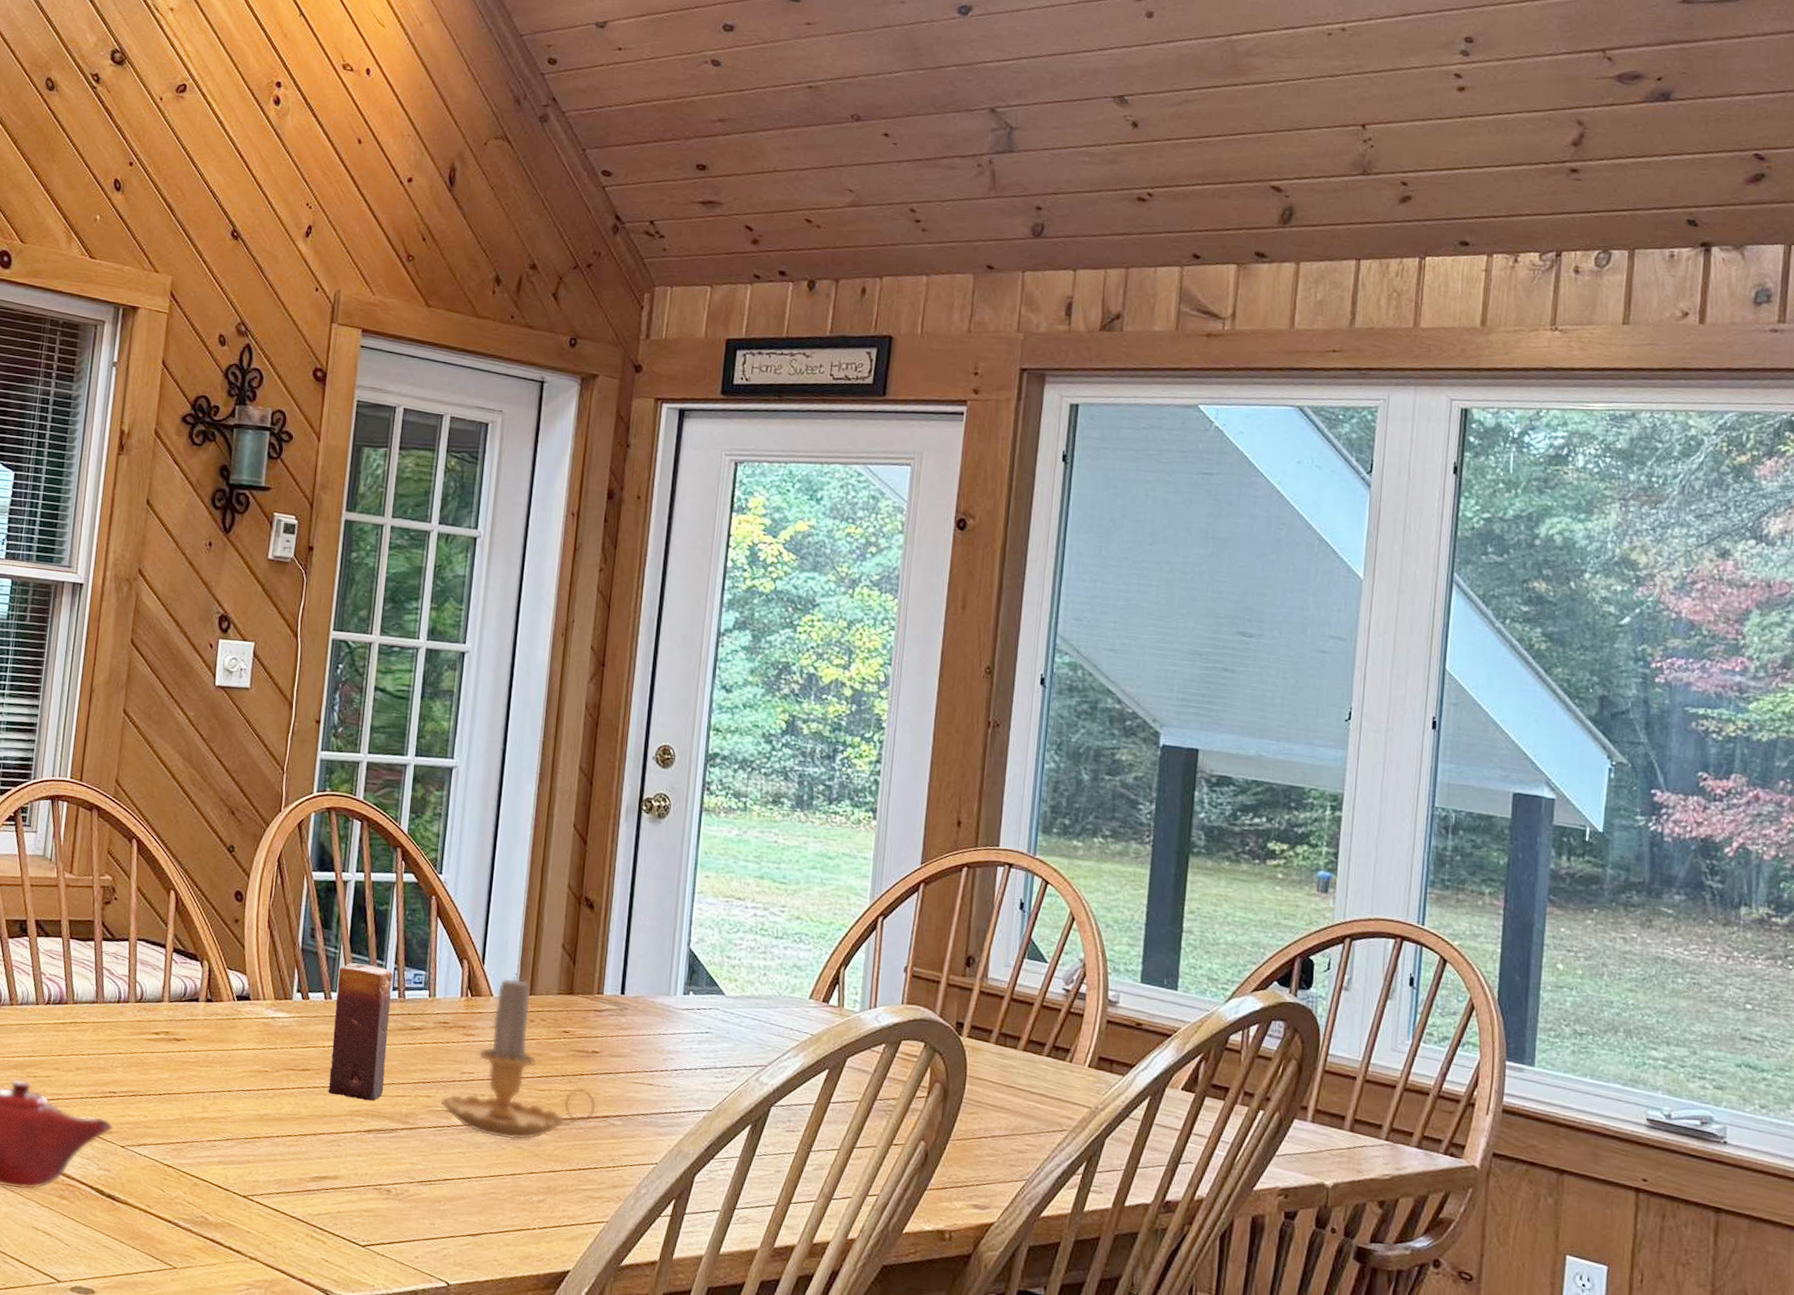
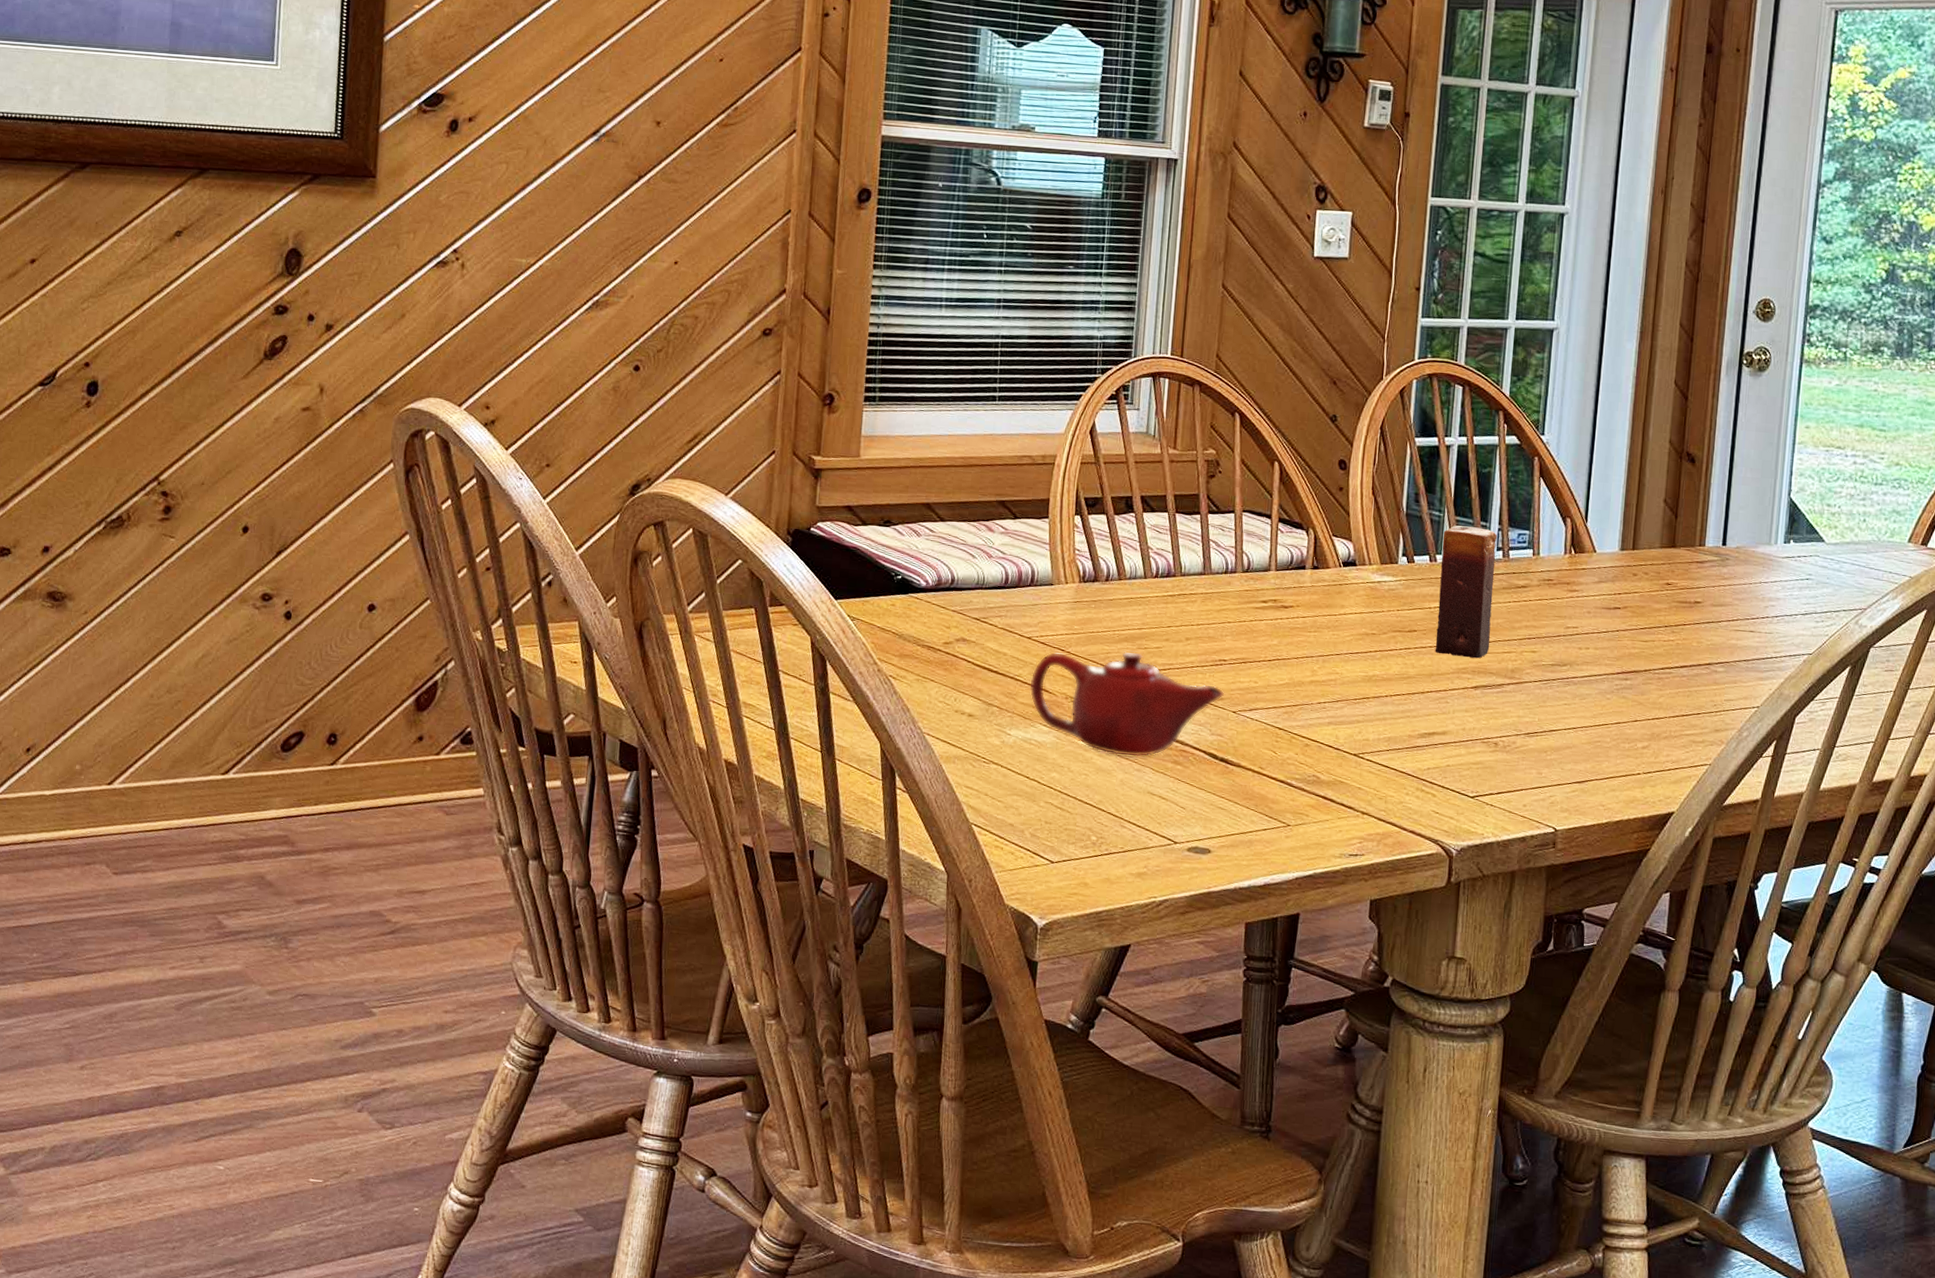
candle: present [440,972,597,1140] -> none [1545,528,1700,690]

